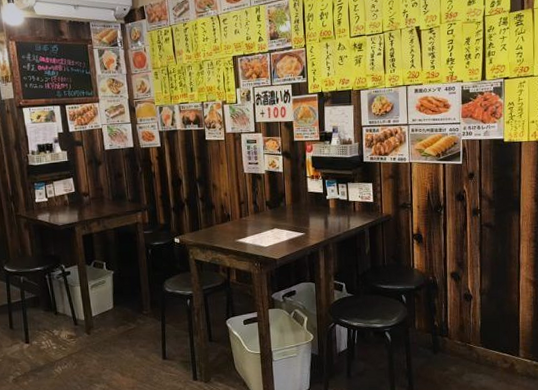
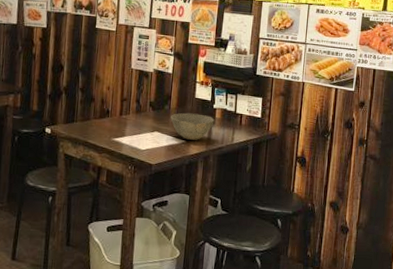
bowl: none [287,206,329,232] -> present [171,112,215,140]

